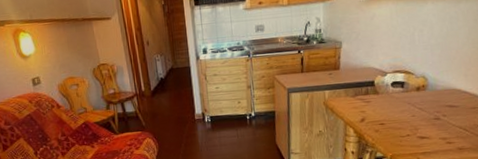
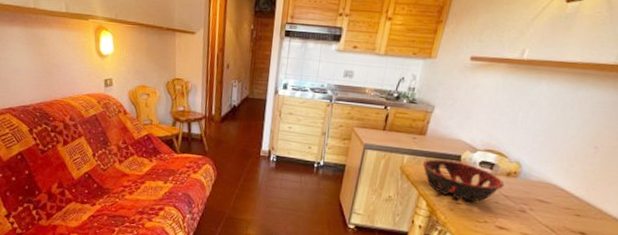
decorative bowl: none [342,87,417,121] -> present [422,159,505,202]

